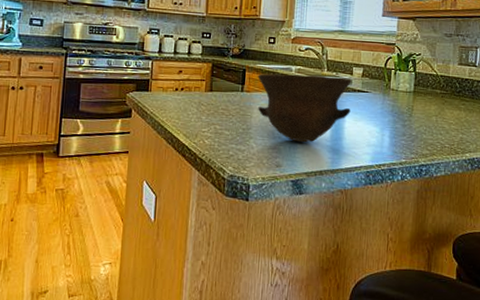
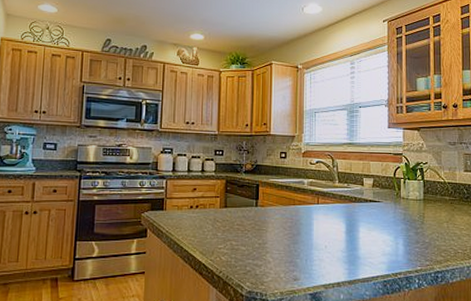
bowl: present [258,73,353,143] -> none [271,187,364,255]

